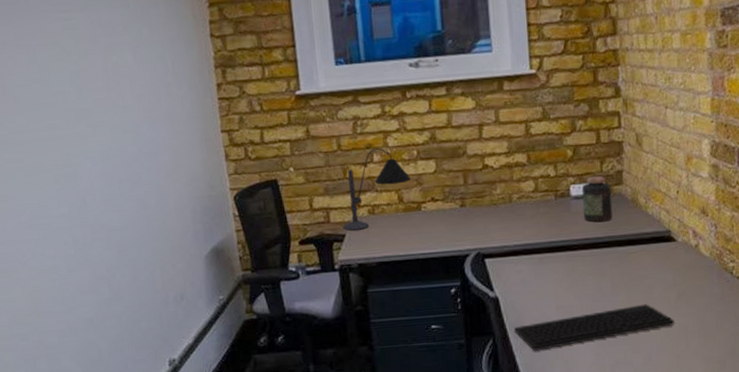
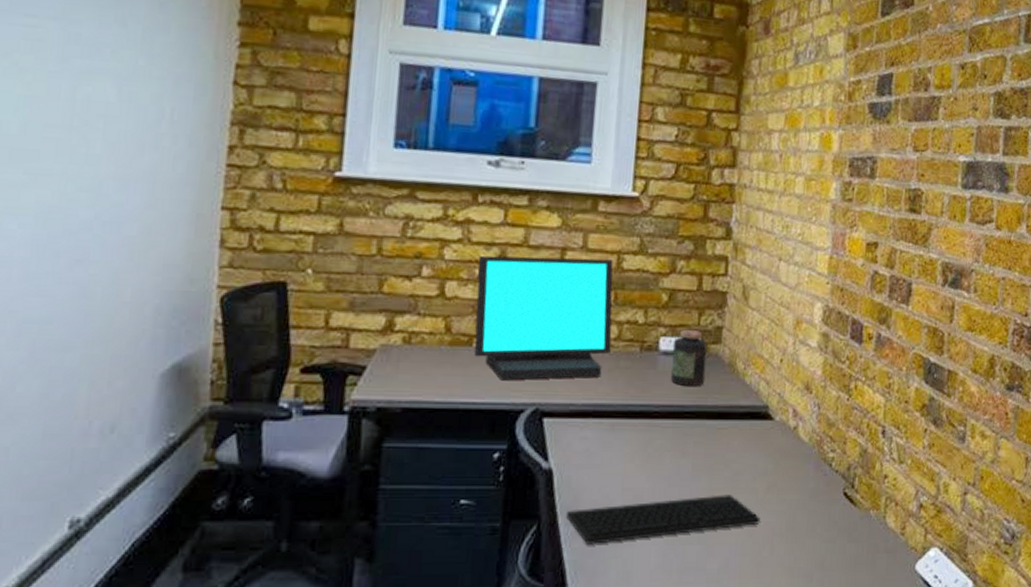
desk lamp: present [342,148,411,231] -> none [364,259,467,363]
monitor: none [414,128,531,234] -> present [474,255,613,381]

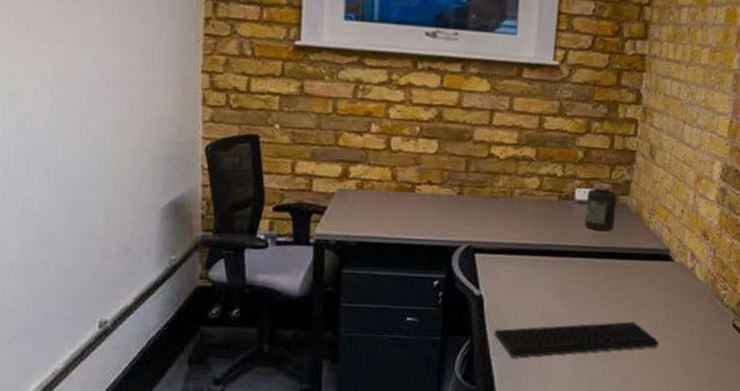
monitor: present [474,255,613,381] -> none [416,115,536,222]

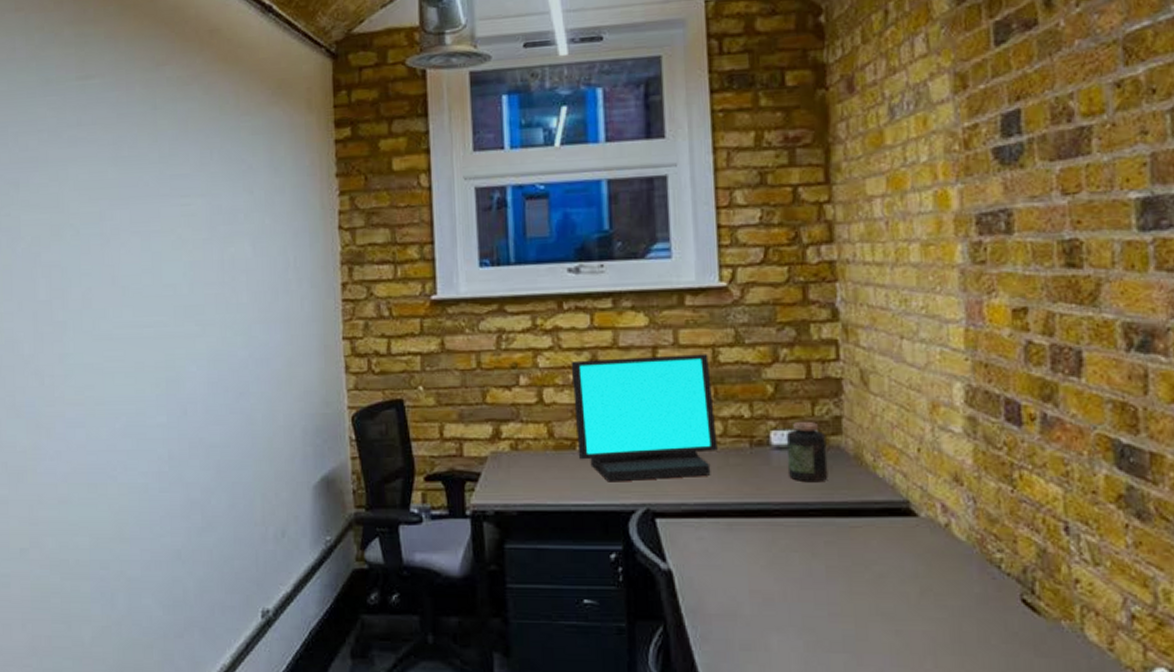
monitor: none [416,115,536,222] -> present [571,354,718,482]
keyboard: present [494,321,659,357] -> none [691,599,917,648]

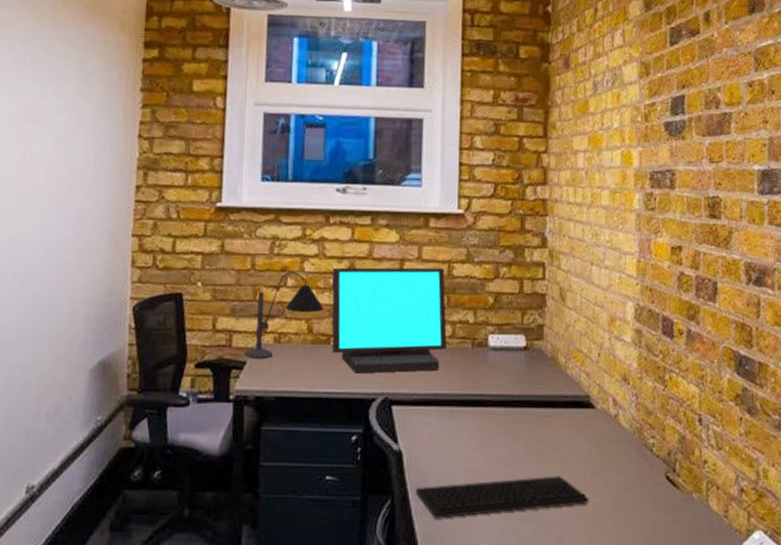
desk lamp: none [478,369,565,470] -> present [244,272,324,359]
keyboard: none [691,599,917,648] -> present [415,476,589,518]
jar: present [786,421,828,483] -> none [500,327,531,379]

